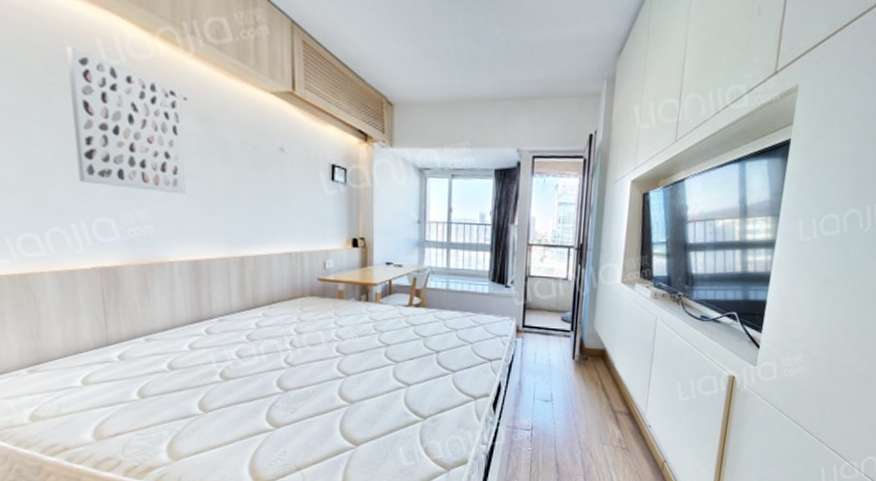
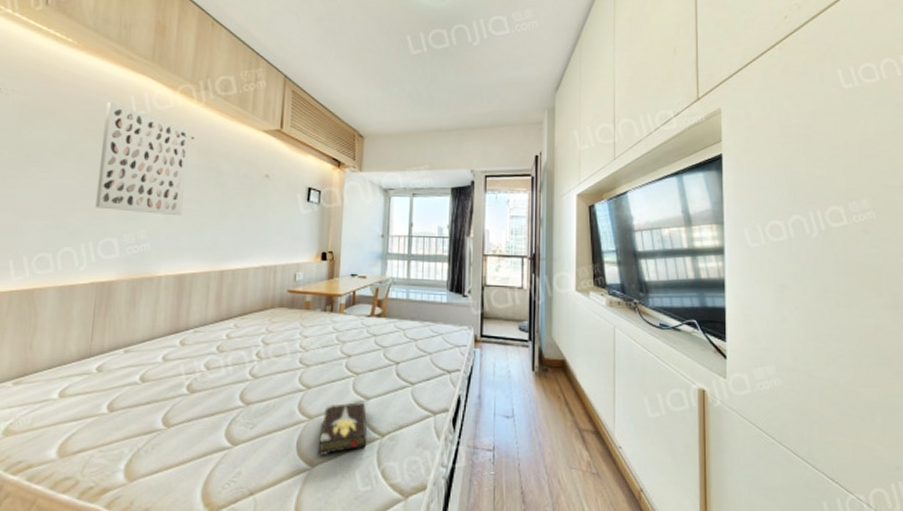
hardback book: none [361,388,410,437] -> present [318,402,368,456]

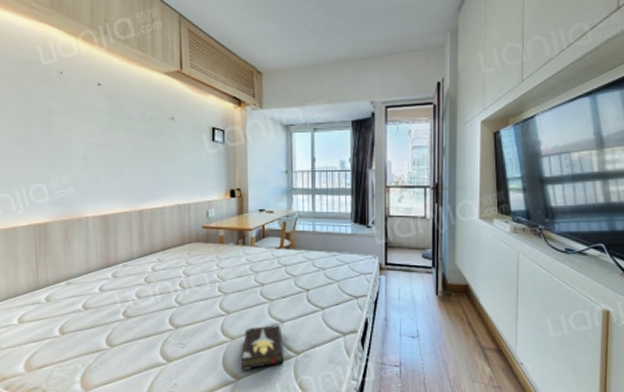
wall art: present [95,101,190,216] -> none [16,53,99,161]

